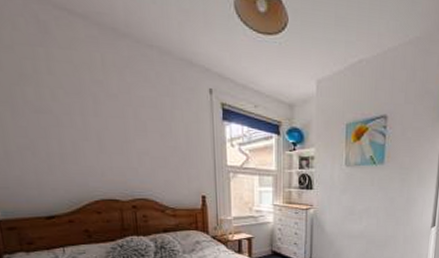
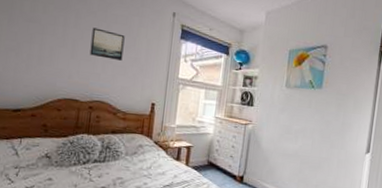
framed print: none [117,114,160,151] -> present [90,27,125,61]

